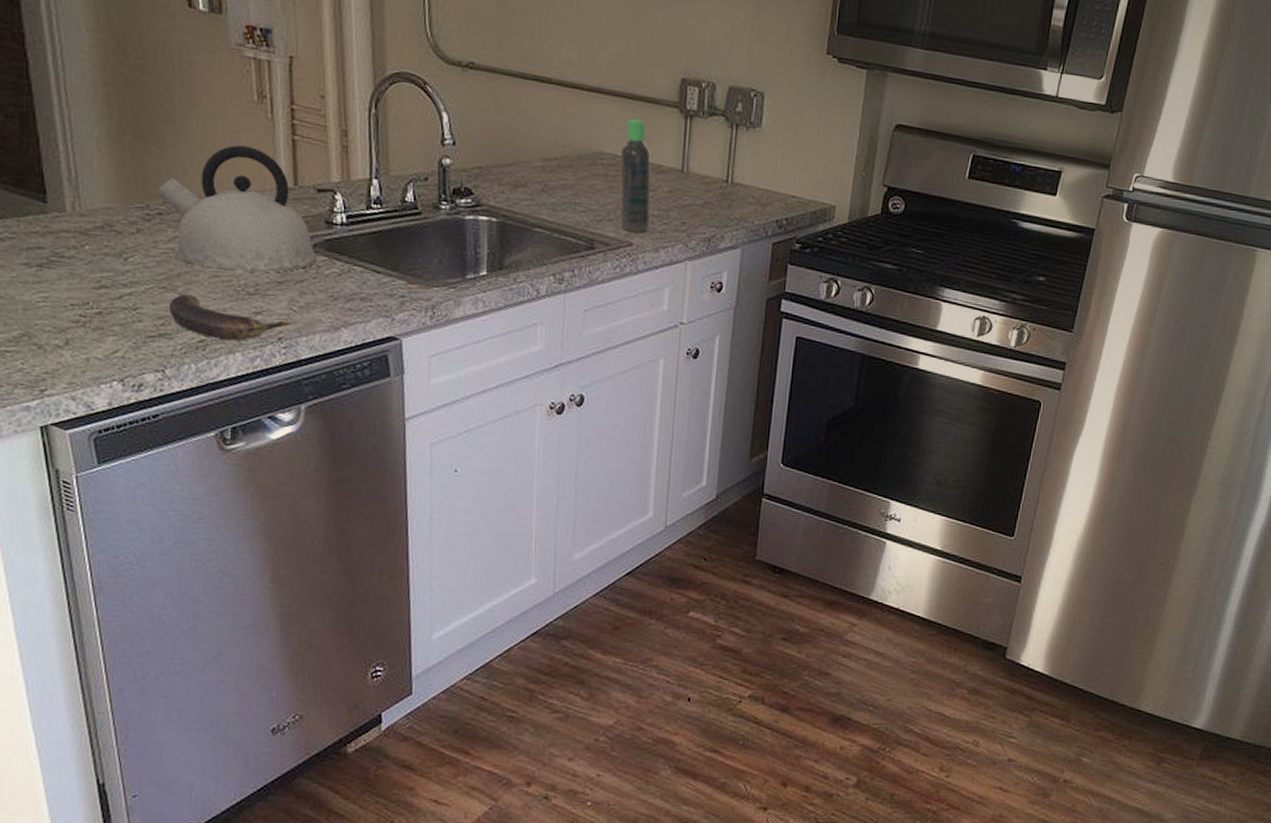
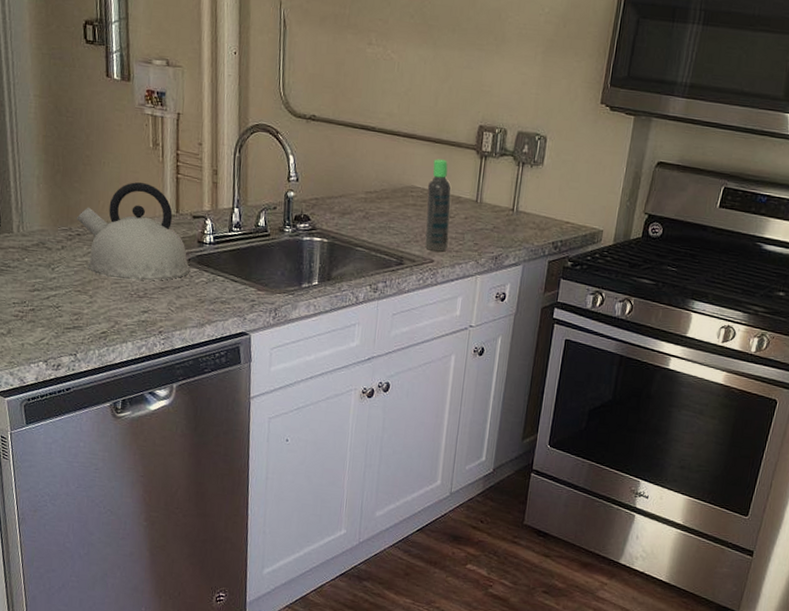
banana: present [168,294,290,341] -> none [81,296,168,333]

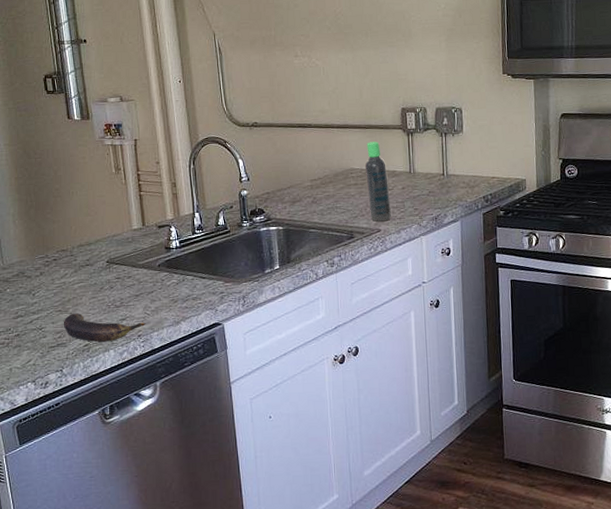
kettle: present [77,182,191,281] -> none [52,204,161,294]
banana: none [81,296,168,333] -> present [63,313,146,342]

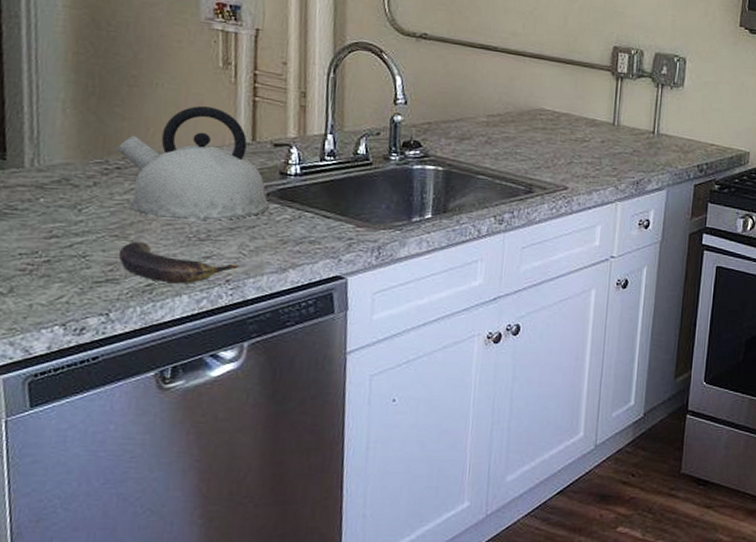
kettle: none [52,204,161,294] -> present [116,106,270,221]
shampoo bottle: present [364,141,391,222] -> none [557,80,586,178]

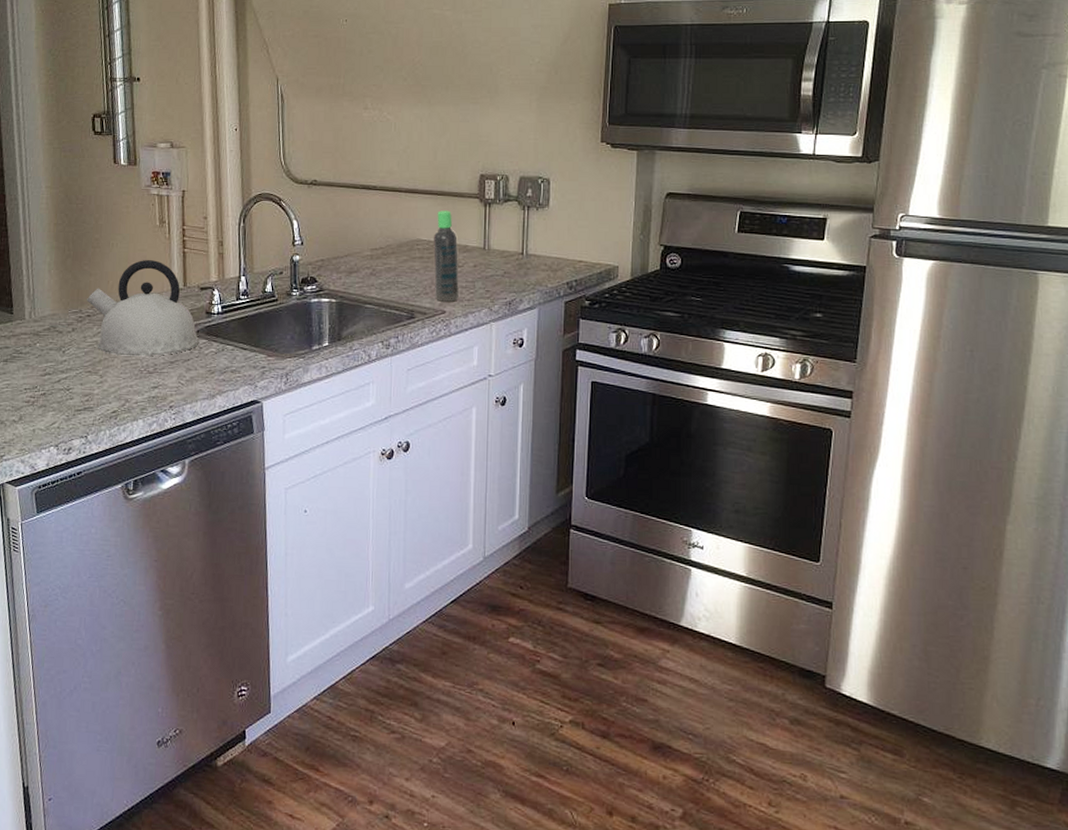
banana: present [118,242,239,284] -> none [92,376,179,410]
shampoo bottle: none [557,80,586,178] -> present [433,210,459,302]

